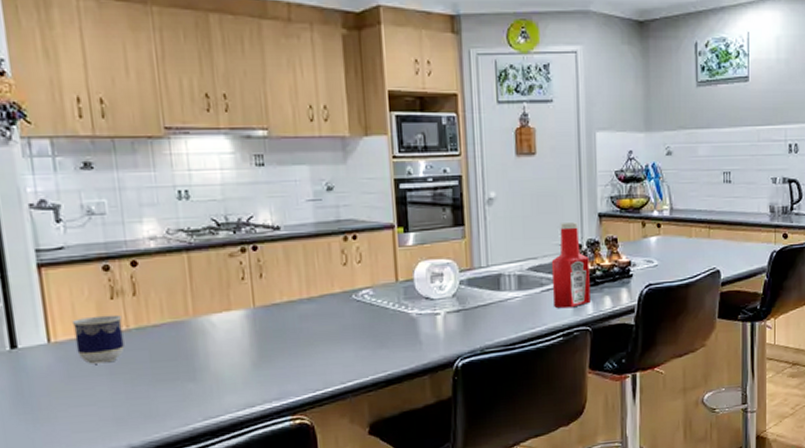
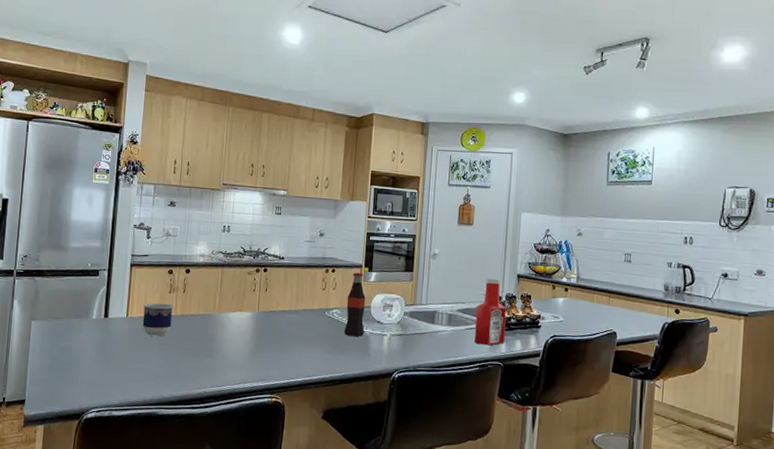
bottle: none [379,235,409,322] -> present [344,272,365,336]

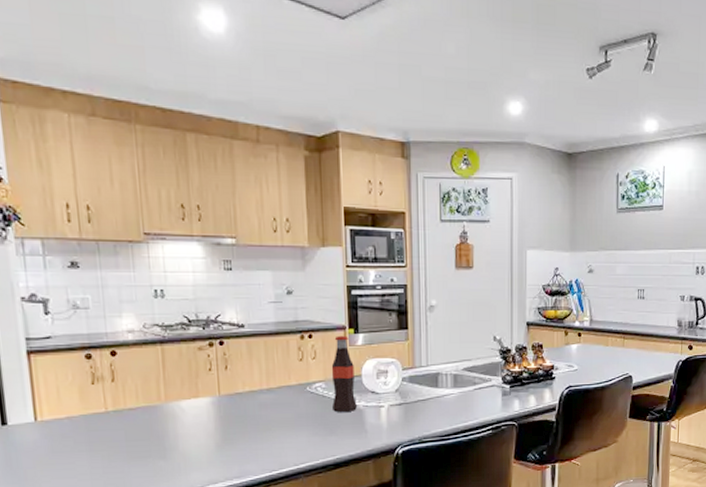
cup: present [142,303,173,336] -> none [56,398,103,441]
ketchup bottle: present [474,278,507,346] -> none [483,329,517,405]

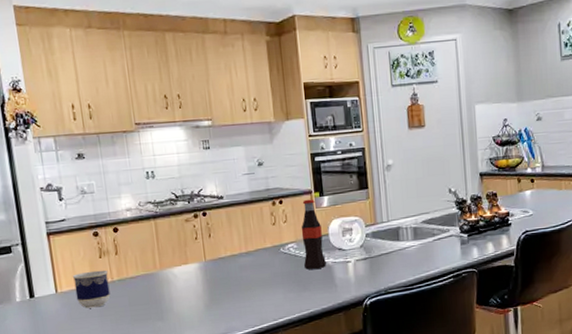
cup: none [56,398,103,441] -> present [72,270,111,309]

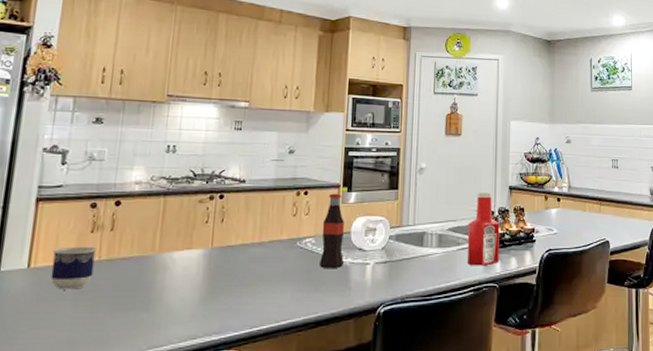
ketchup bottle: none [441,181,476,254] -> present [467,192,500,266]

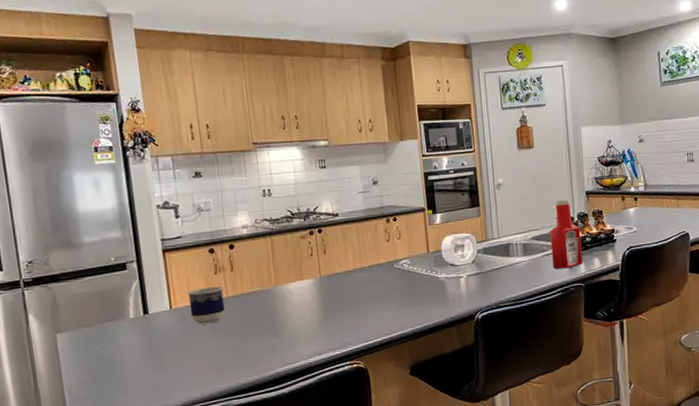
bottle: present [320,193,344,268] -> none [414,216,439,285]

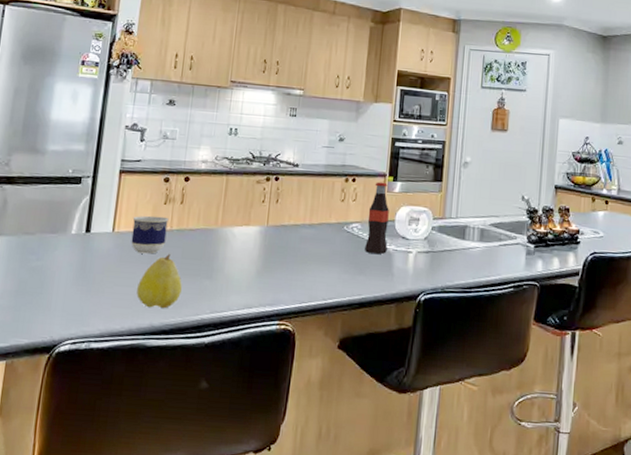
fruit: none [208,319,252,372] -> present [136,253,182,309]
bottle: none [414,216,439,285] -> present [365,182,389,254]
ketchup bottle: present [549,200,583,269] -> none [508,190,543,264]

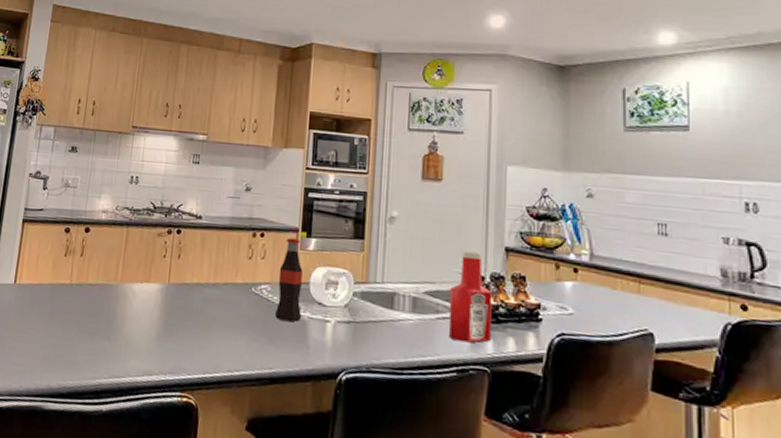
cup: present [131,215,168,254] -> none [31,267,68,309]
fruit: present [136,253,182,309] -> none [35,309,81,370]
ketchup bottle: none [508,190,543,264] -> present [448,251,492,343]

